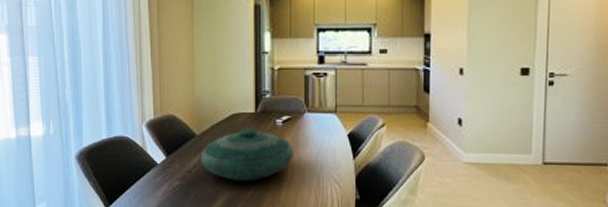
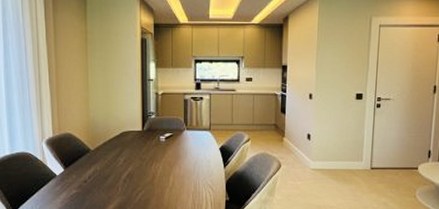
decorative bowl: present [200,128,294,182] -> none [95,144,175,188]

